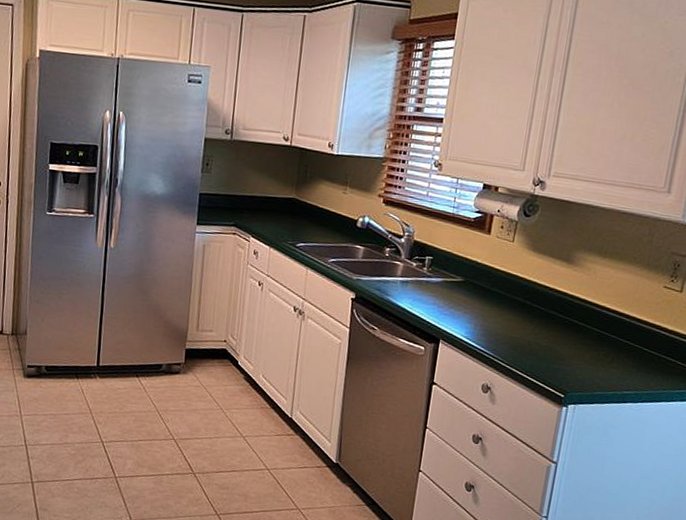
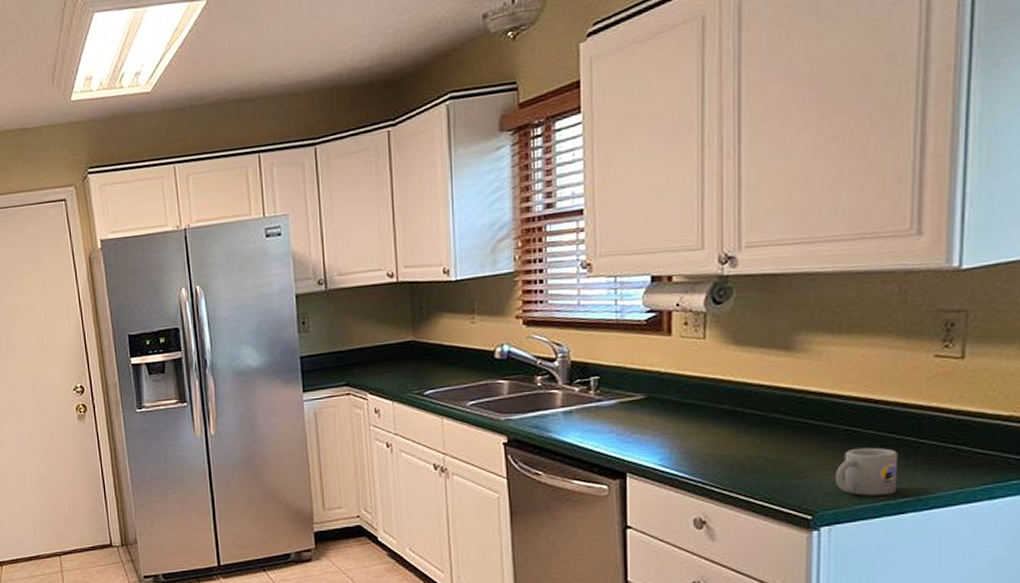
mug: none [584,347,629,387] -> present [834,447,899,496]

